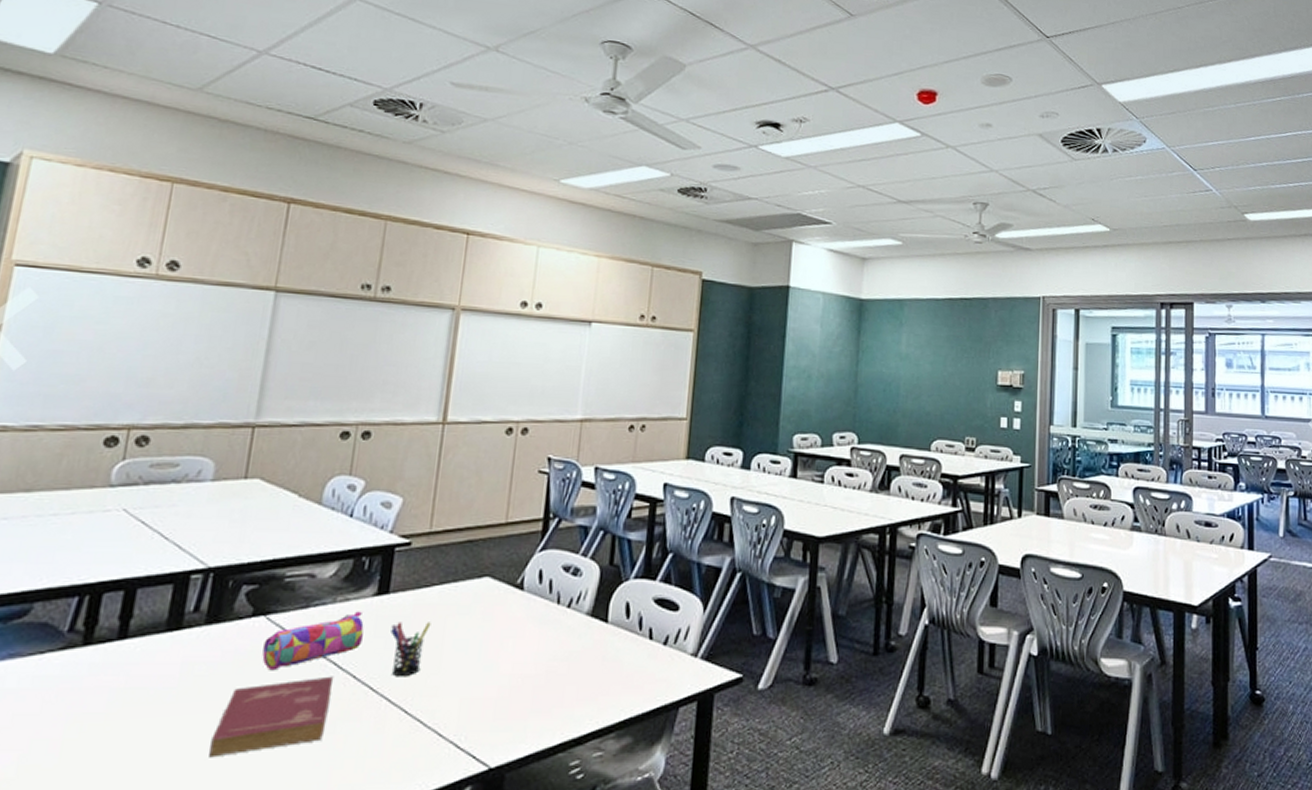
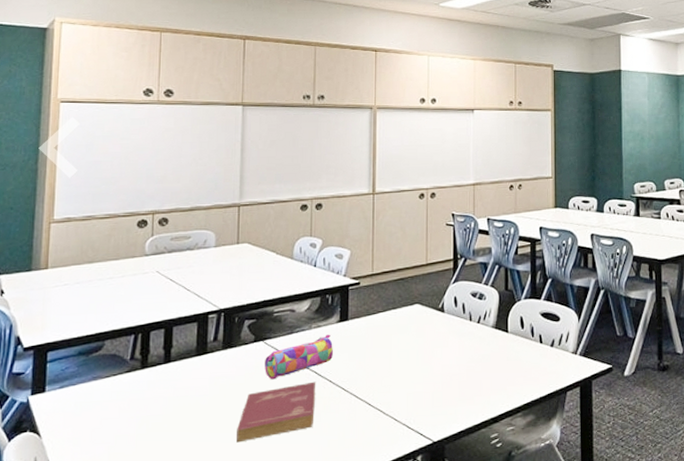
pen holder: present [391,622,431,677] -> none [352,339,380,380]

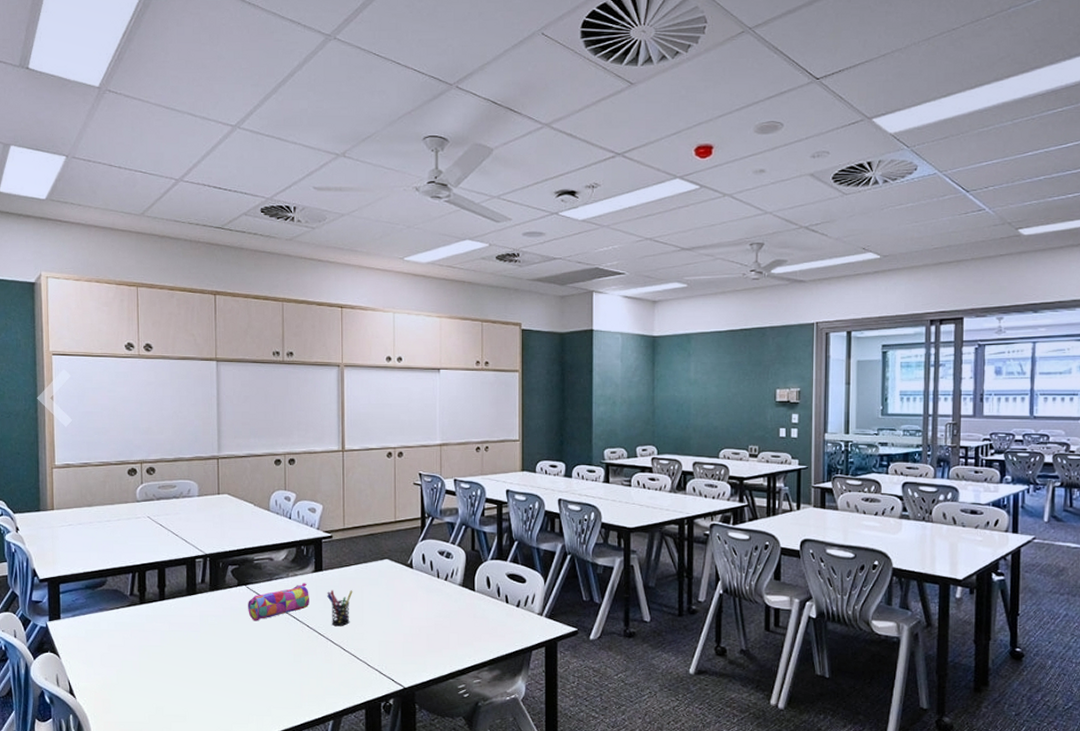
book: present [236,381,316,443] -> none [226,625,295,675]
pen holder: none [352,339,380,380] -> present [327,590,353,627]

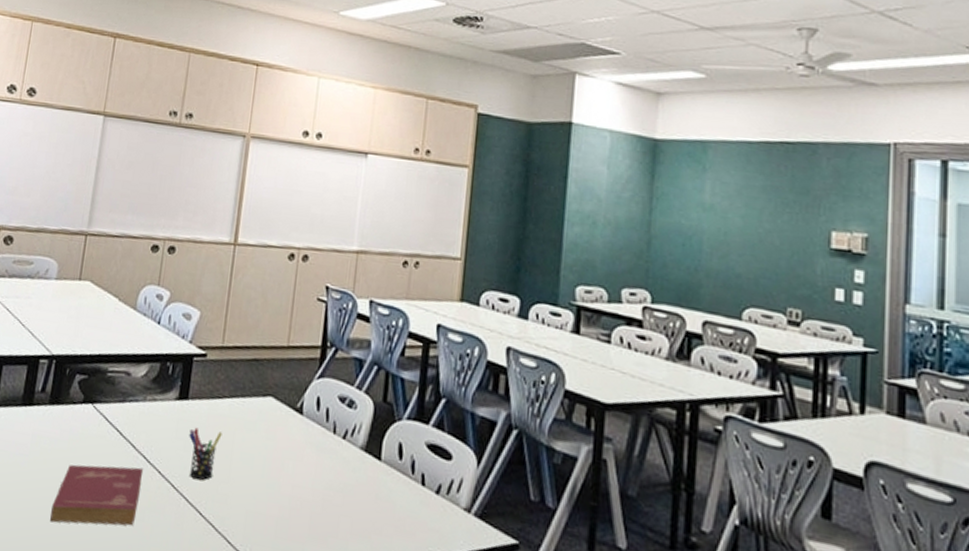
book: none [226,625,295,675] -> present [50,464,144,526]
pencil case: present [248,583,309,621] -> none [90,412,168,455]

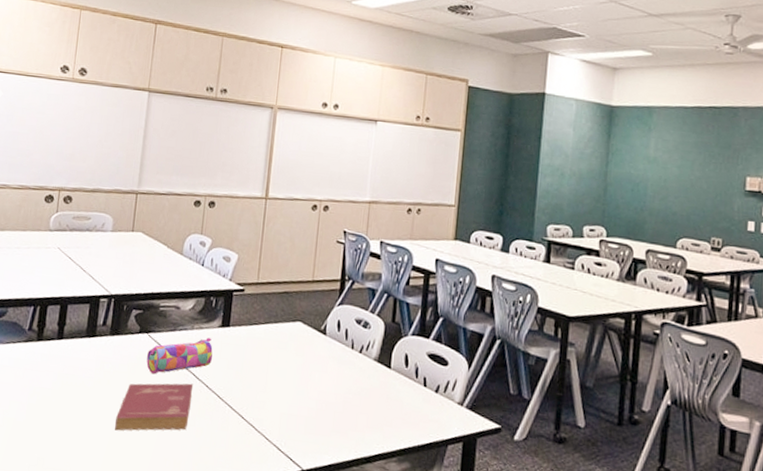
pencil case: none [90,412,168,455] -> present [146,337,213,374]
pen holder: present [189,427,223,480] -> none [231,349,259,391]

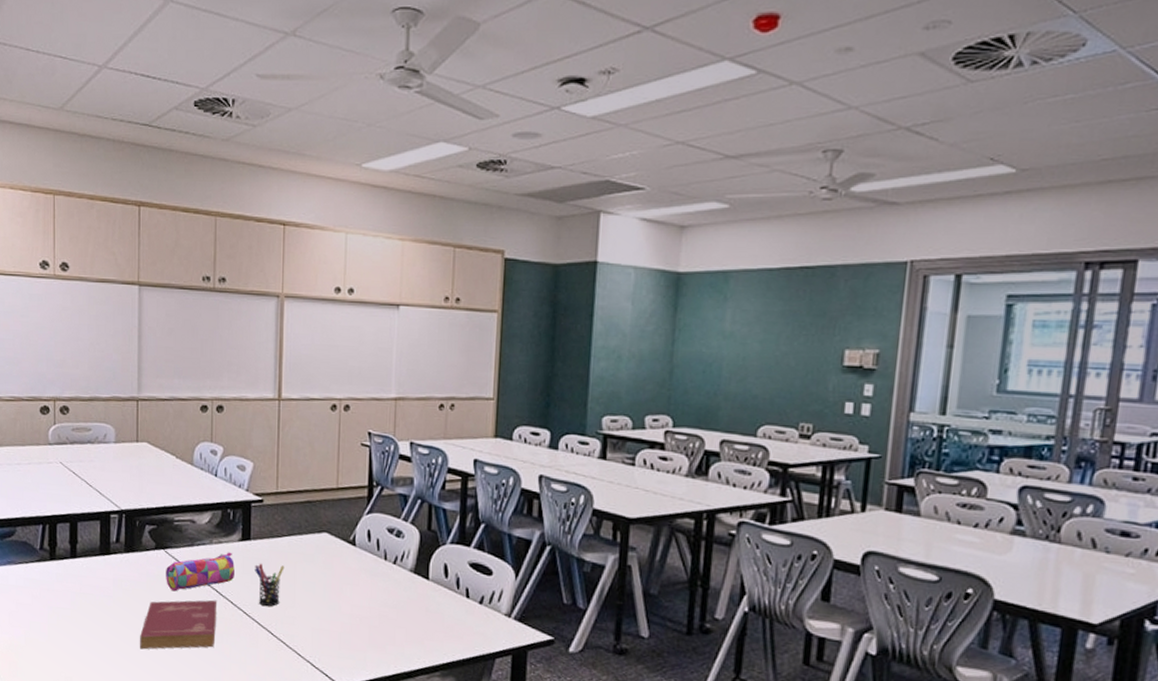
pen holder: none [231,349,259,391] -> present [255,563,285,607]

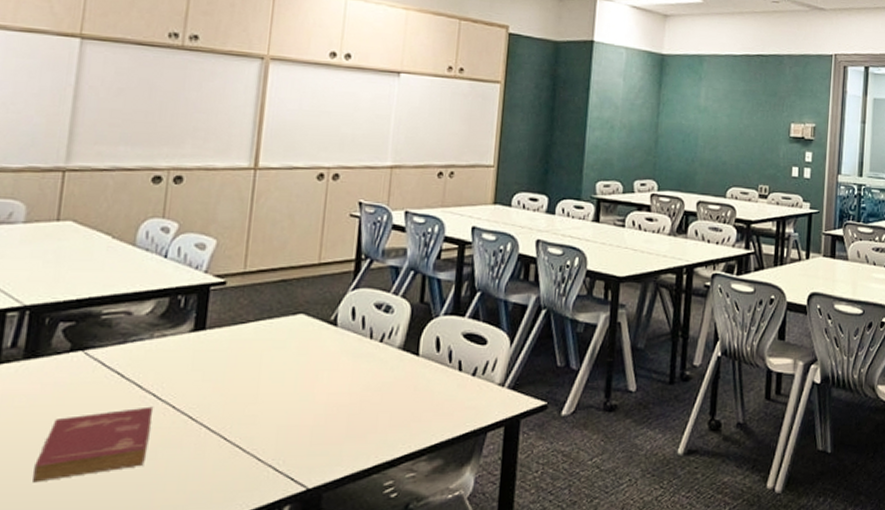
pencil case: present [166,552,235,592] -> none [82,346,182,402]
pen holder: present [255,563,285,607] -> none [208,356,248,407]

